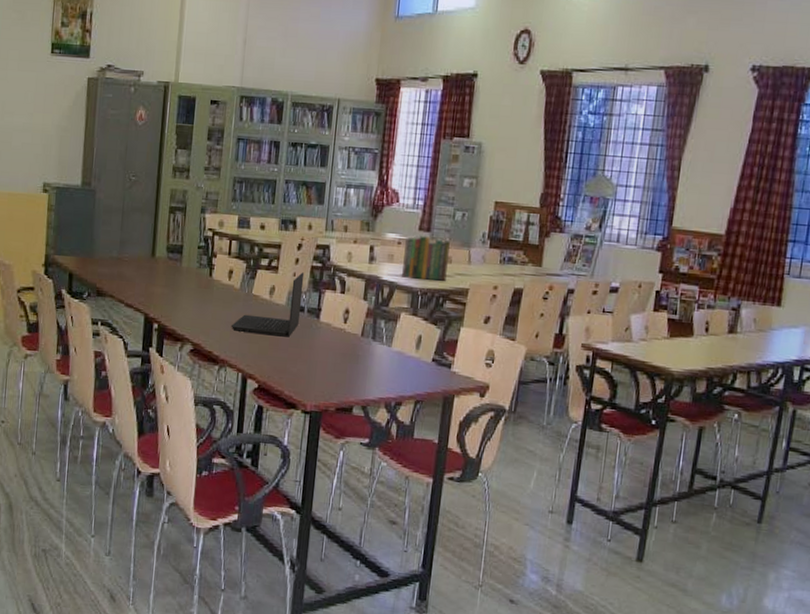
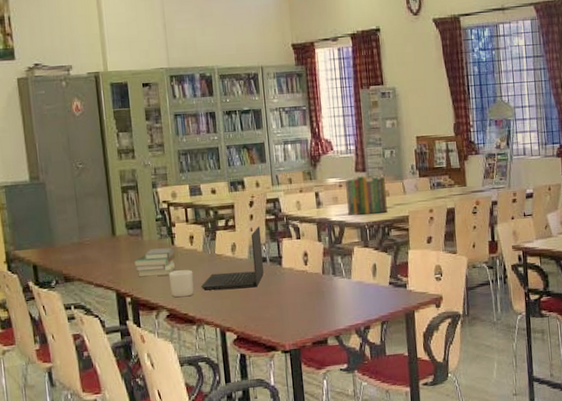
books: none [168,277,211,307] -> present [134,247,175,277]
mug: none [199,304,226,334] -> present [168,269,195,298]

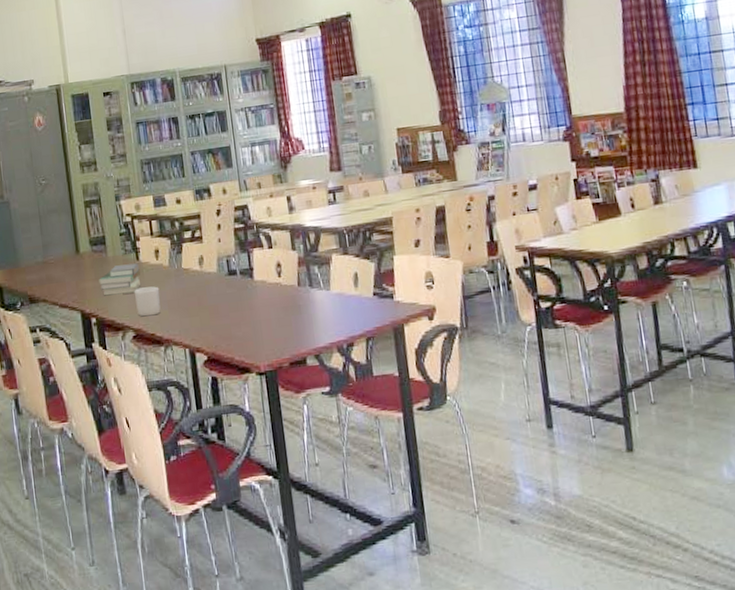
laptop: present [200,226,264,291] -> none [167,236,234,308]
books: present [345,175,388,216] -> none [319,174,368,220]

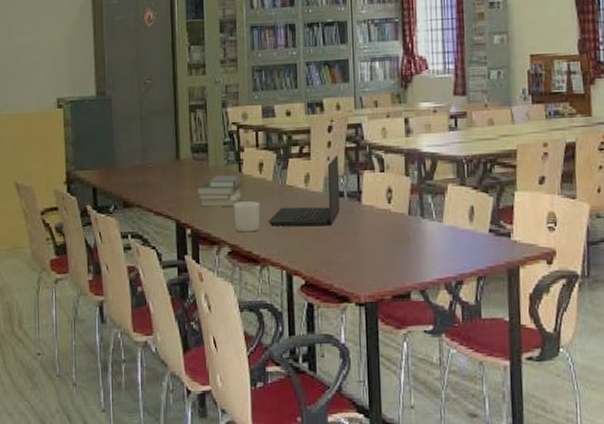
laptop: none [167,236,234,308] -> present [268,155,341,227]

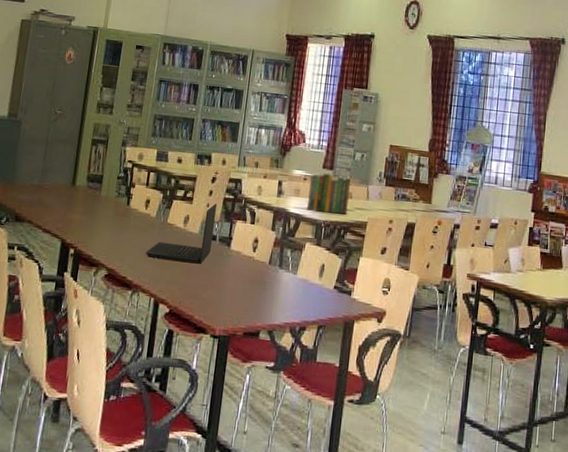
books: present [197,175,242,207] -> none [86,205,128,234]
mug: present [233,201,261,233] -> none [114,231,142,260]
books: none [441,99,491,147] -> present [307,172,351,215]

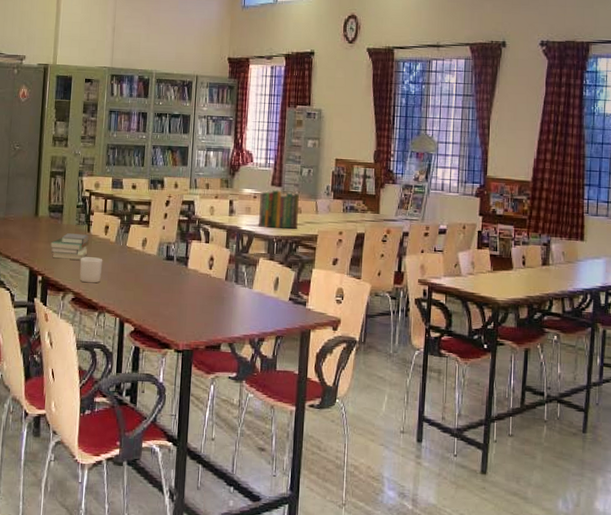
books: none [86,205,128,234] -> present [50,233,89,260]
mug: none [114,231,142,260] -> present [79,257,103,283]
laptop: present [145,203,218,264] -> none [108,225,173,284]

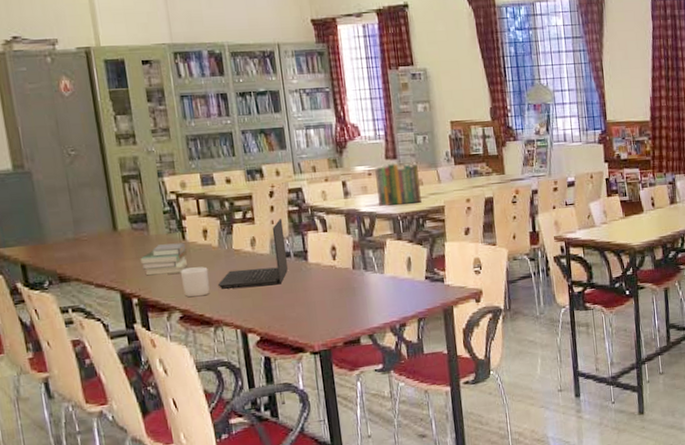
laptop: none [108,225,173,284] -> present [217,218,288,289]

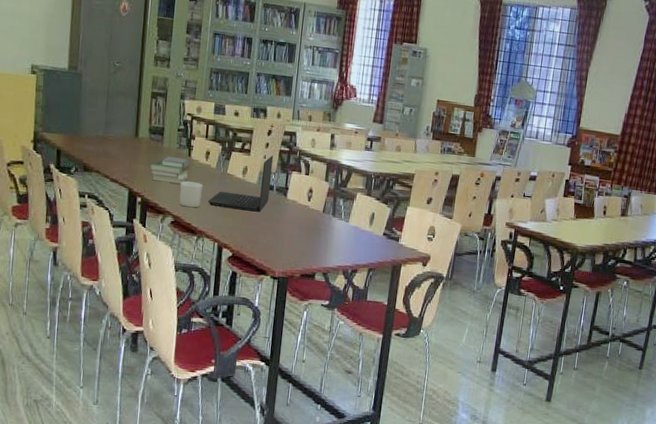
books: present [375,162,422,206] -> none [358,126,400,167]

